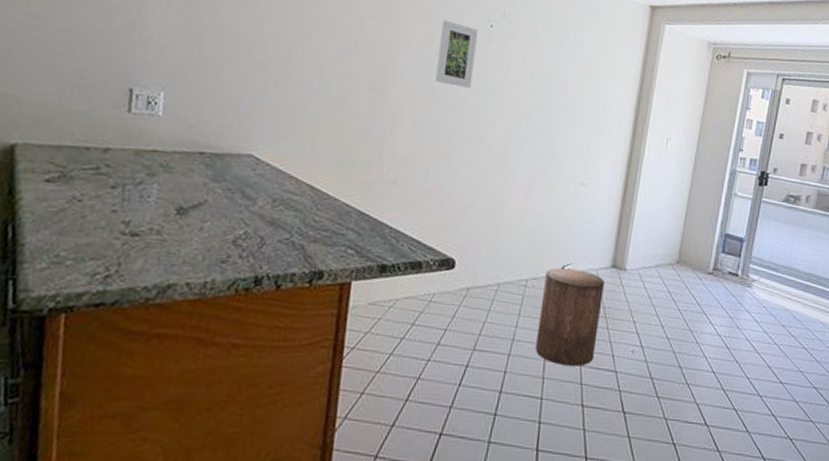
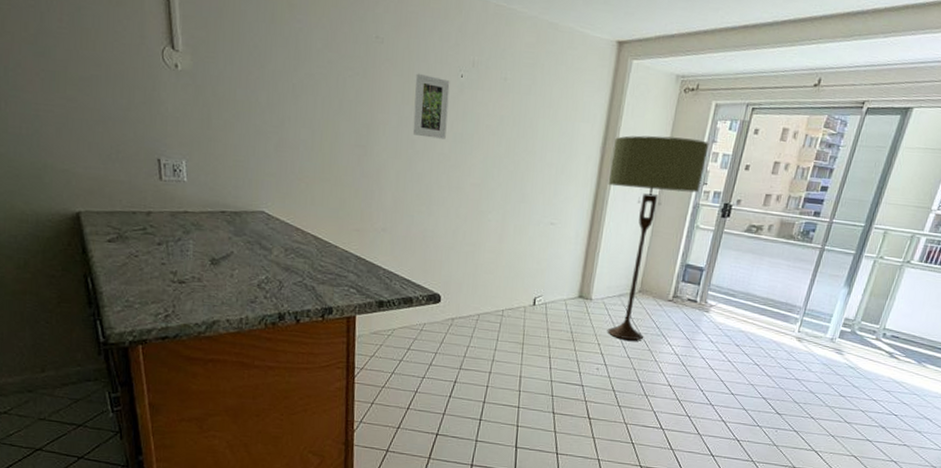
stool: present [535,267,604,366] -> none [512,299,572,382]
floor lamp: none [642,97,743,319] -> present [607,135,709,341]

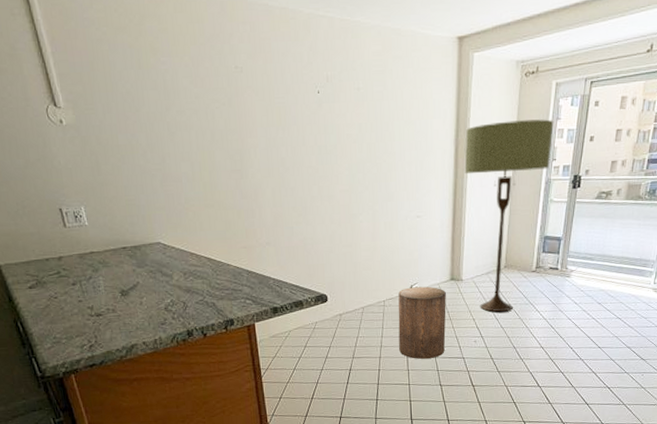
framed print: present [412,73,450,139] -> none [276,95,312,154]
stool: none [512,299,572,382] -> present [398,286,446,359]

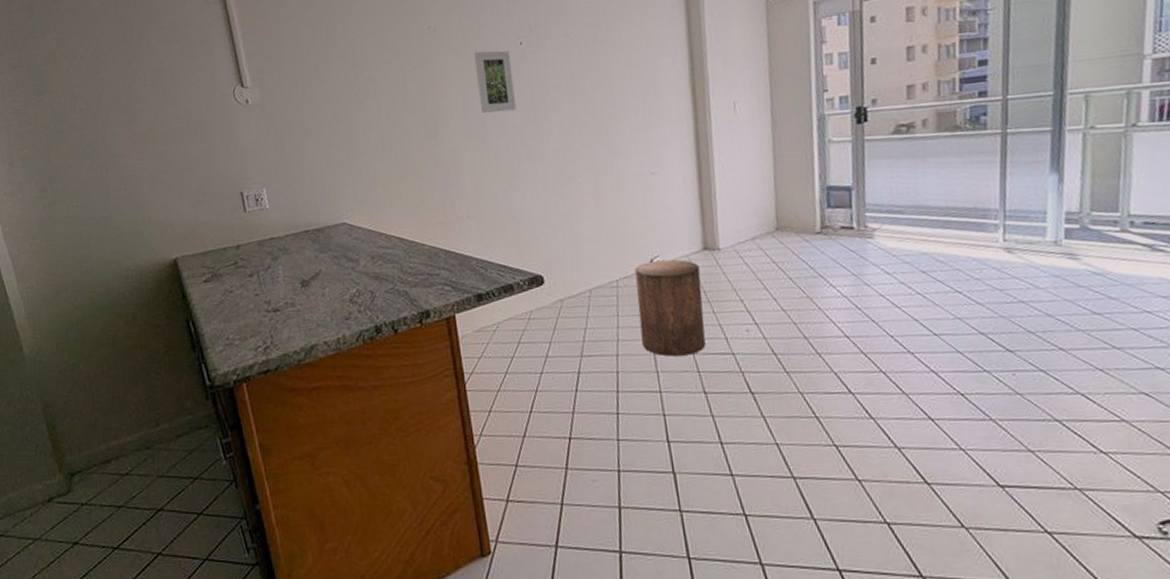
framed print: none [276,95,312,154] -> present [473,50,516,113]
floor lamp: present [464,119,554,312] -> none [703,44,820,290]

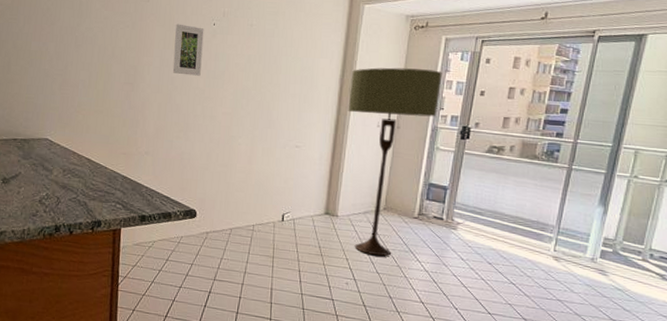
stool: present [635,259,706,357] -> none [264,215,319,295]
floor lamp: none [703,44,820,290] -> present [348,67,442,257]

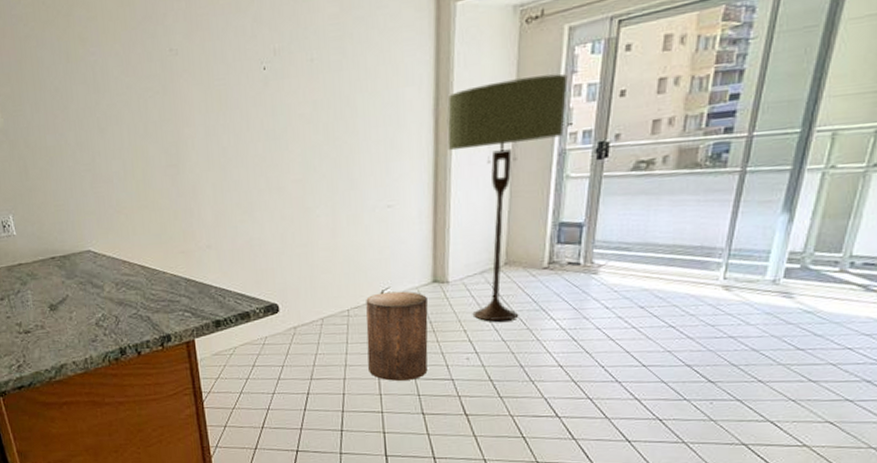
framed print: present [172,23,204,76] -> none [216,76,258,142]
stool: none [264,215,319,295] -> present [366,291,428,381]

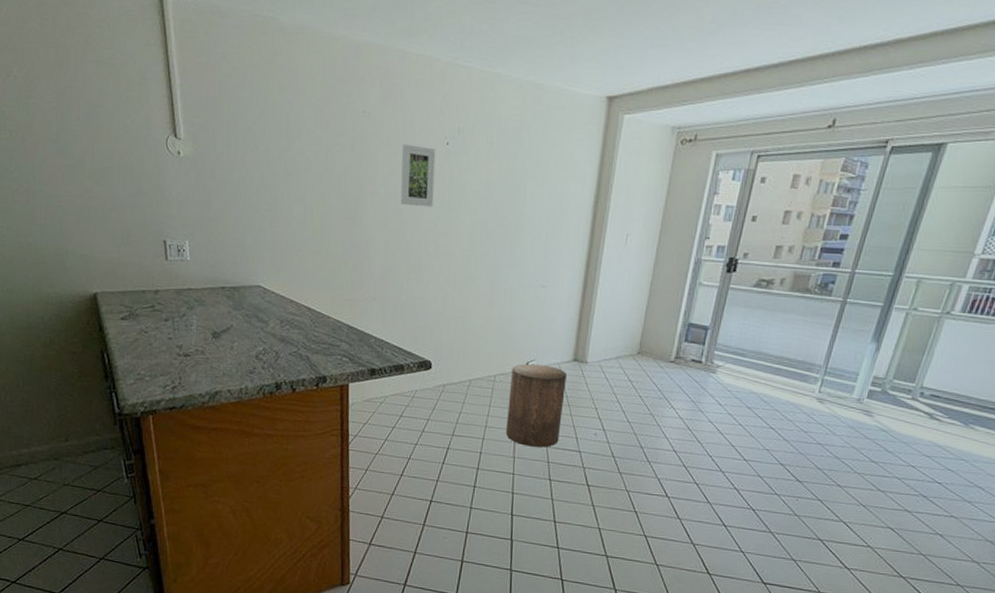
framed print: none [216,76,258,142] -> present [400,144,436,207]
floor lamp: present [447,73,568,322] -> none [601,191,710,405]

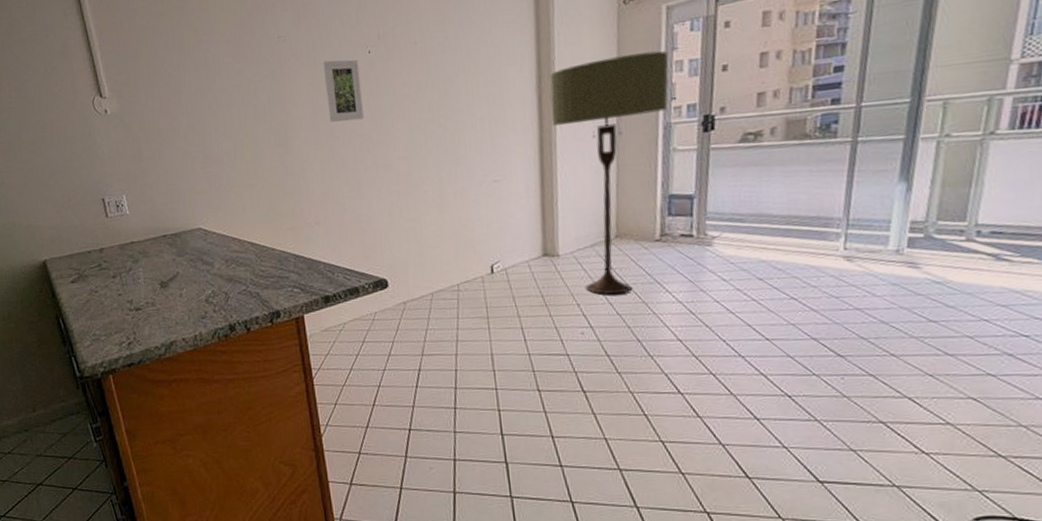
stool: present [506,364,567,448] -> none [475,265,542,357]
floor lamp: none [601,191,710,405] -> present [550,50,669,295]

